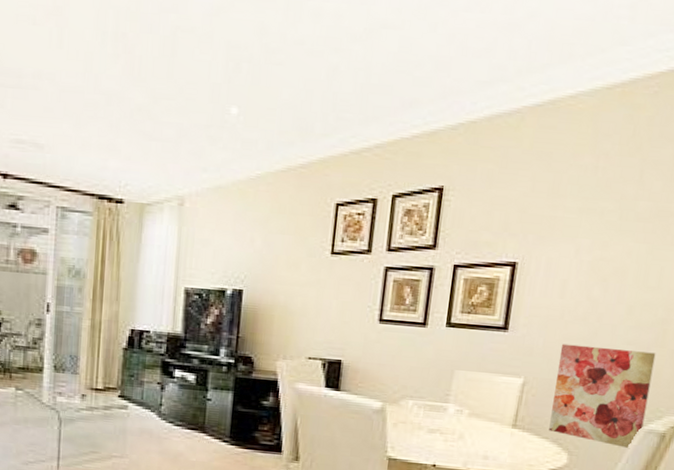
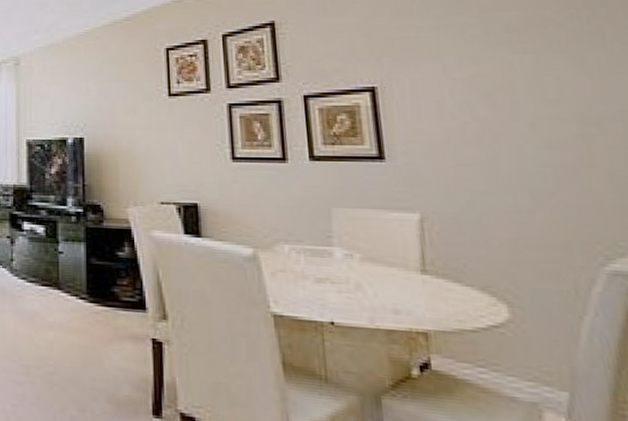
wall art: present [549,343,656,449] -> none [456,171,603,298]

